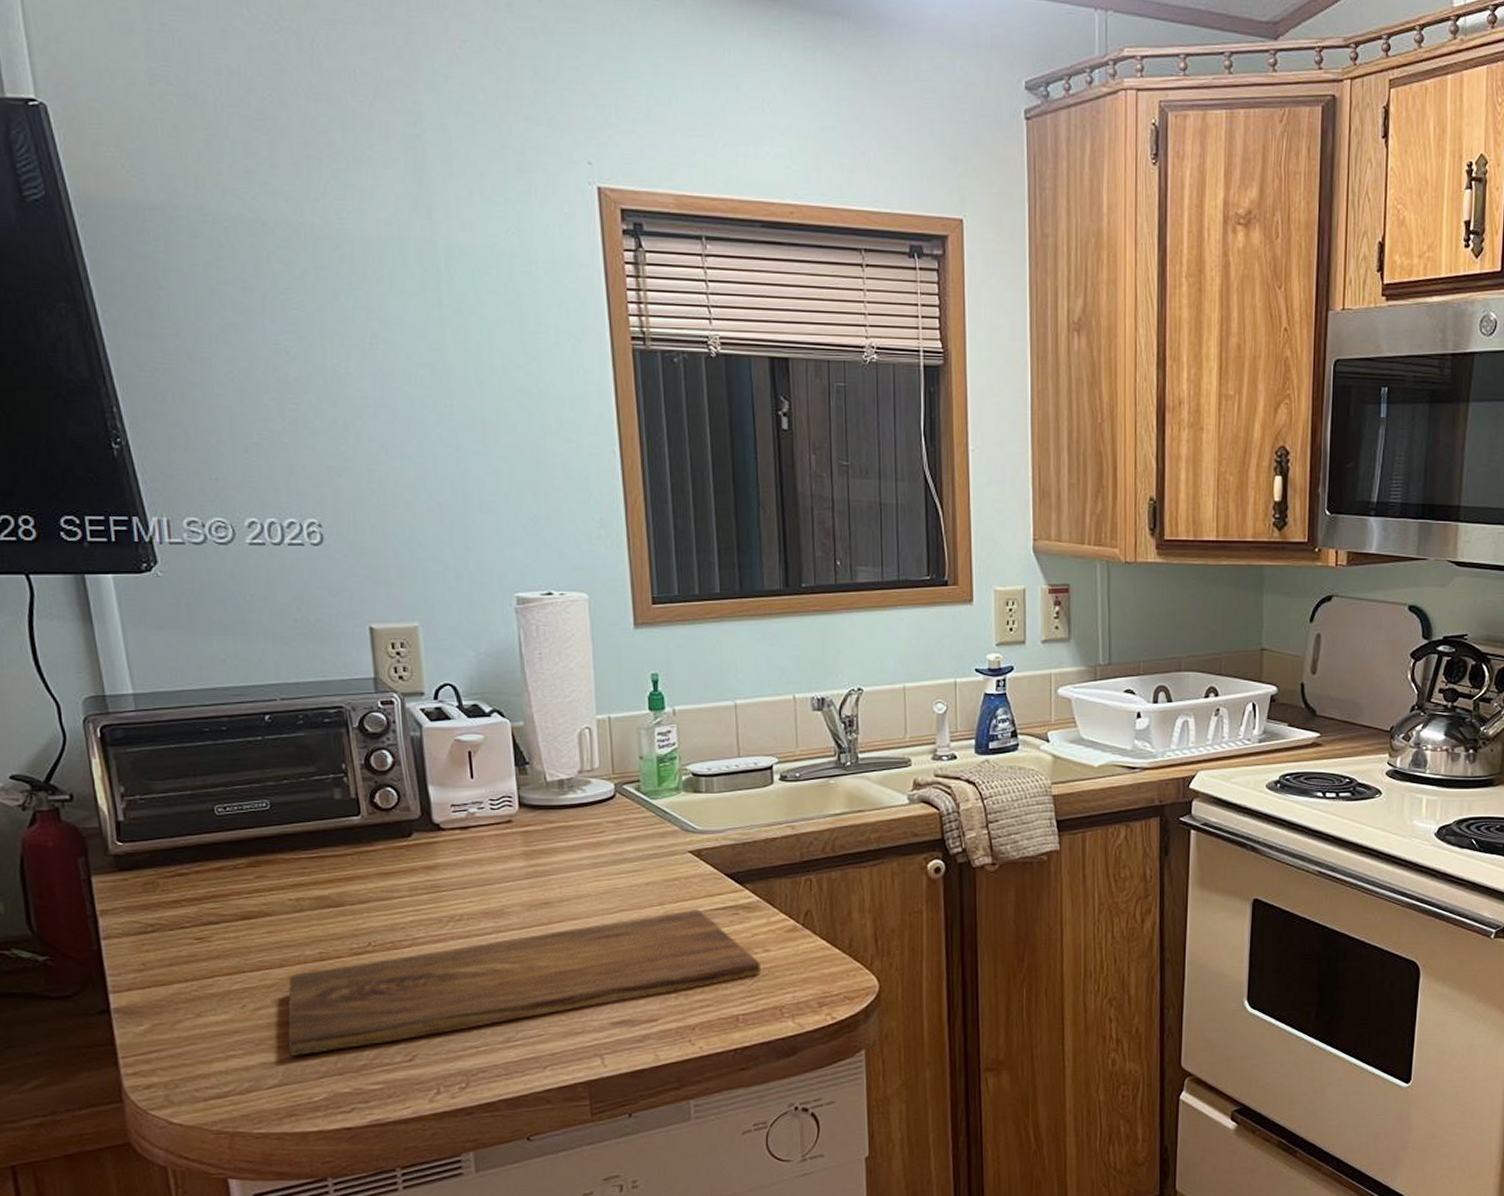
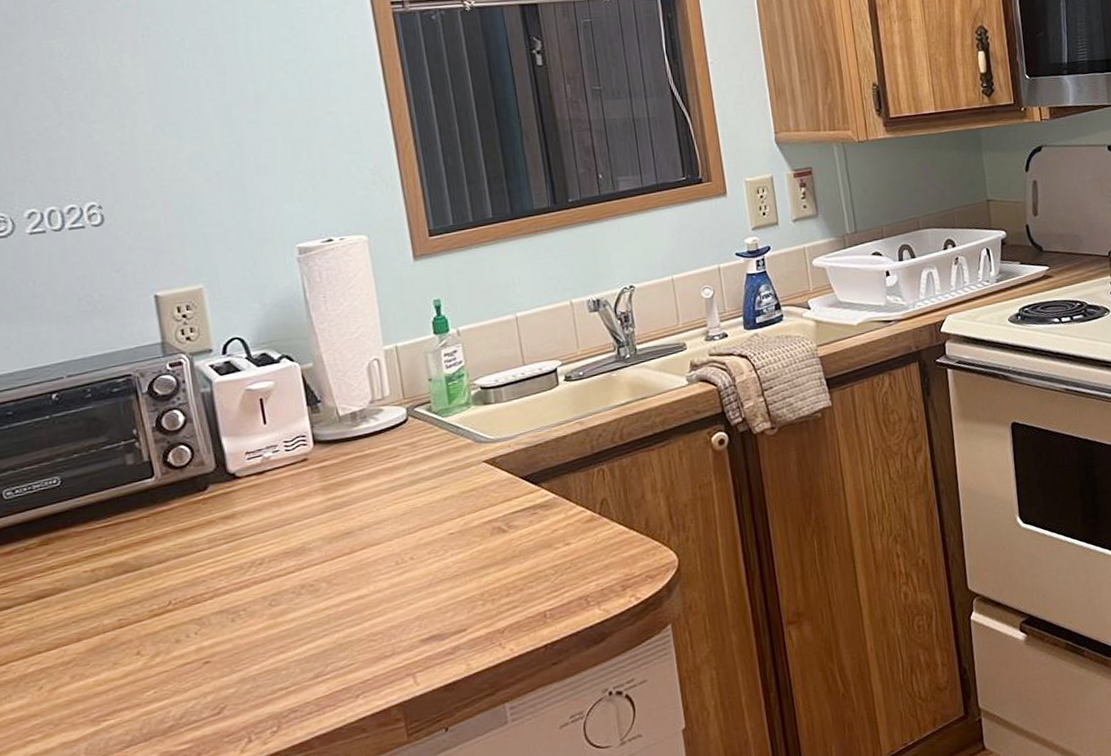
cutting board: present [287,908,761,1056] -> none [87,514,563,731]

